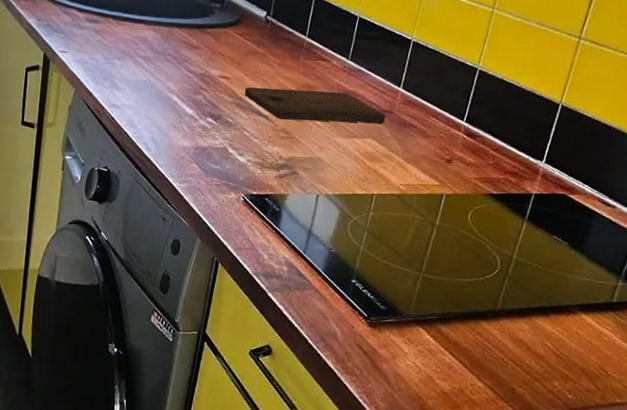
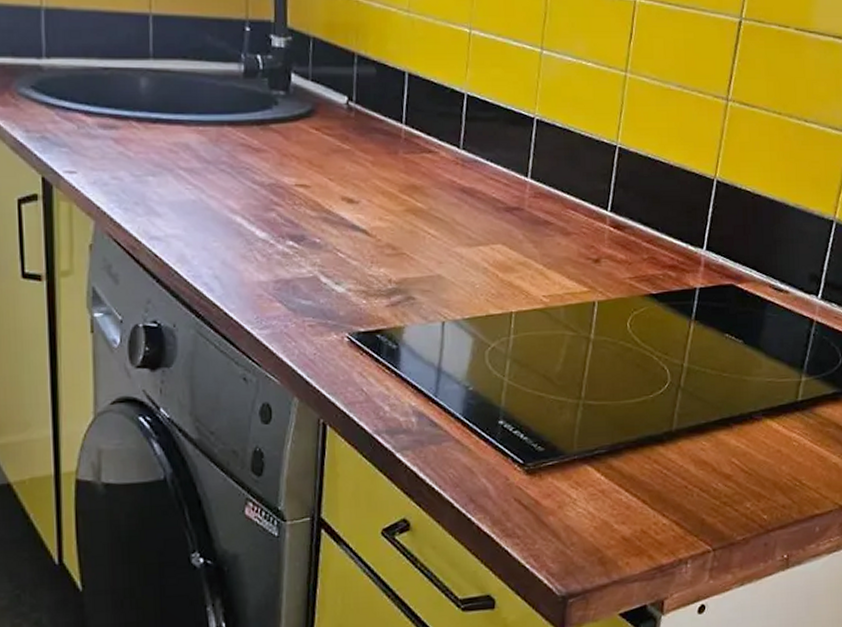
cutting board: present [244,87,386,124] -> none [331,190,515,233]

